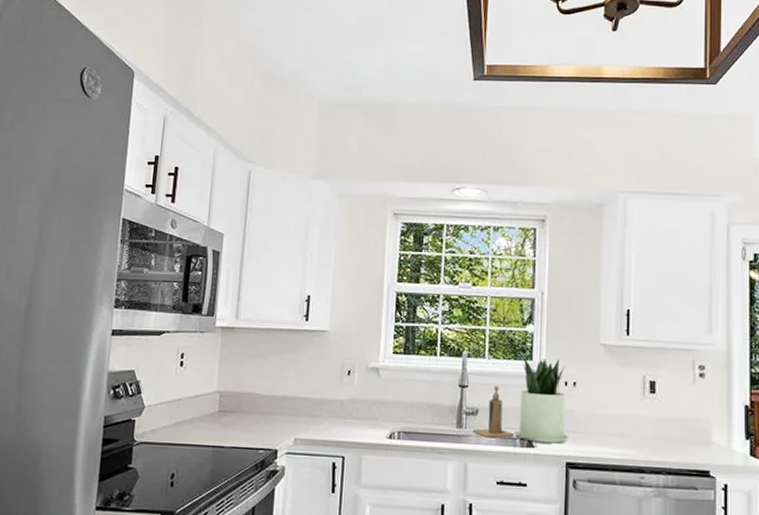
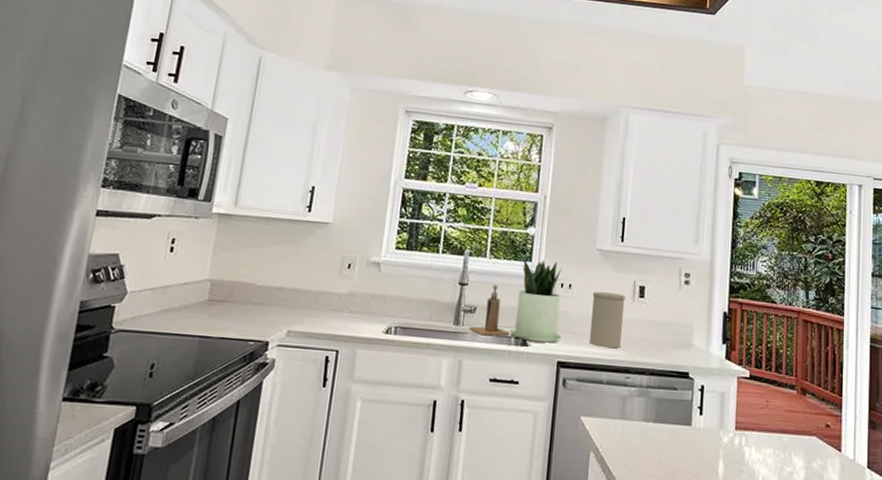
canister: none [598,389,635,448] -> present [588,291,625,349]

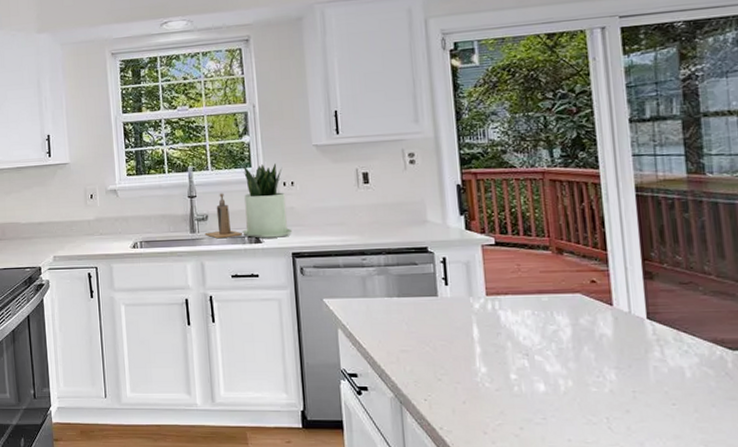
canister: present [588,291,625,349] -> none [316,183,353,235]

